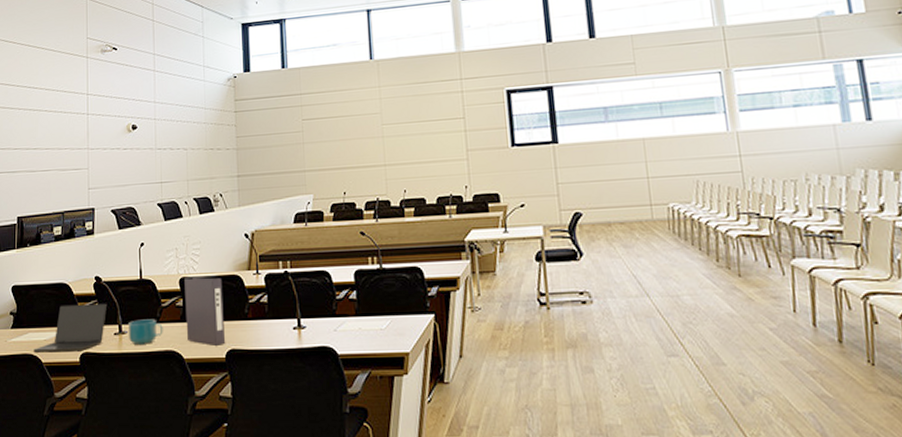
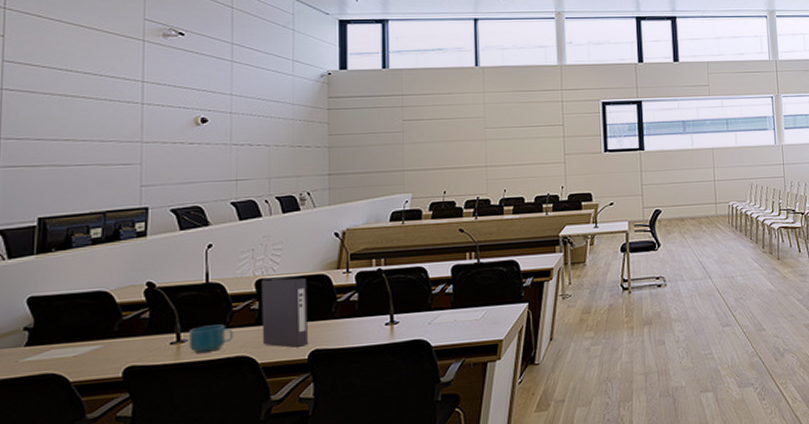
laptop: present [34,303,108,353] -> none [57,311,163,372]

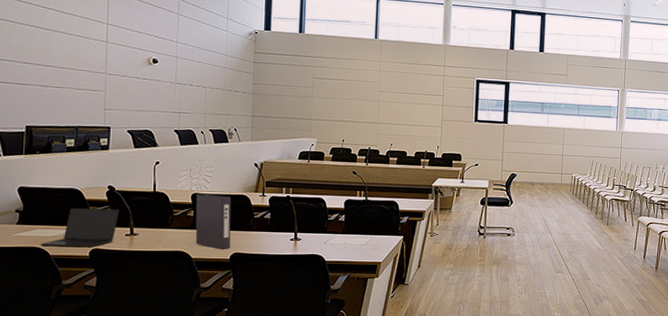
laptop: none [57,311,163,372] -> present [41,207,120,248]
cup: present [189,324,233,353] -> none [140,224,174,245]

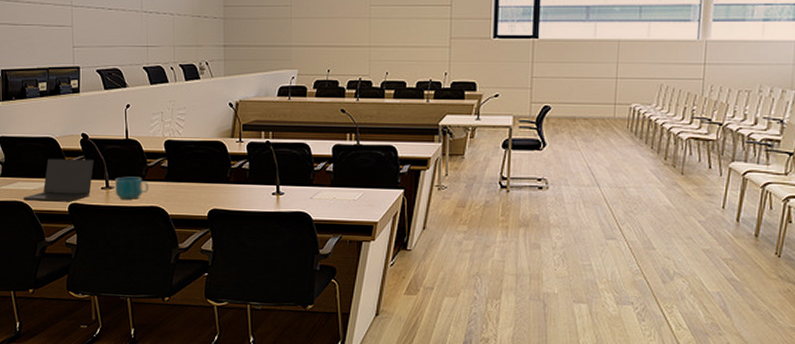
cup: none [140,224,174,245] -> present [115,176,149,199]
binder: present [195,193,232,249] -> none [170,140,207,205]

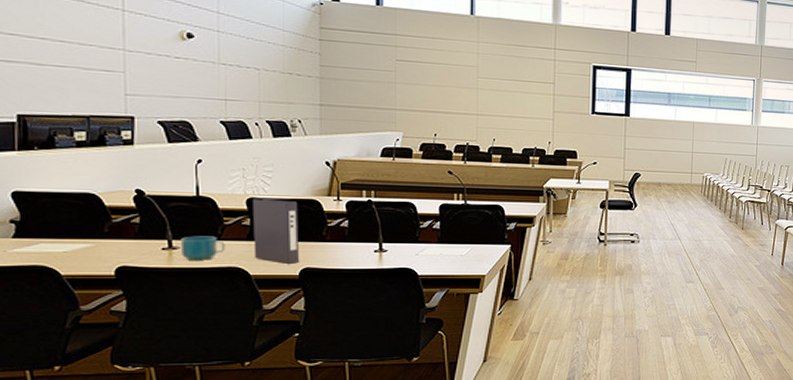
laptop: present [23,158,95,202] -> none [48,216,153,265]
binder: none [170,140,207,205] -> present [253,197,299,264]

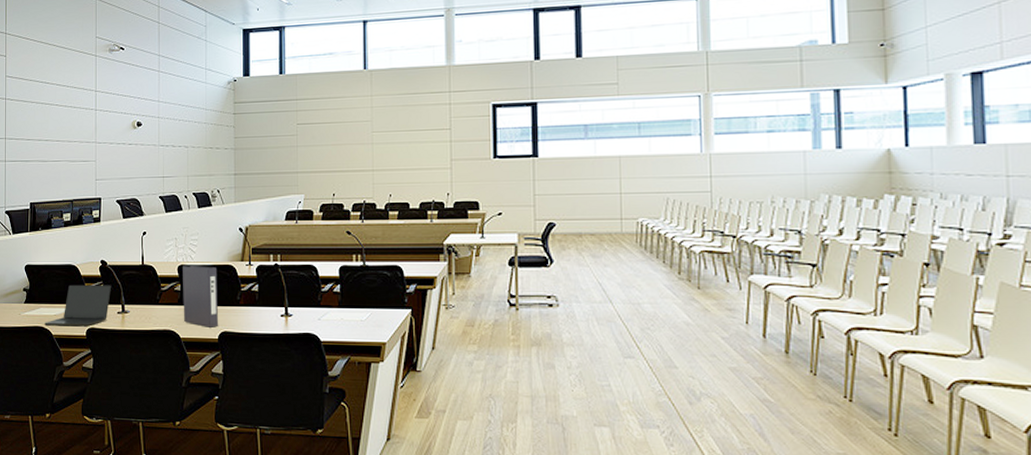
laptop: none [48,216,153,265] -> present [45,284,112,327]
cup: present [181,236,225,260] -> none [131,301,162,323]

